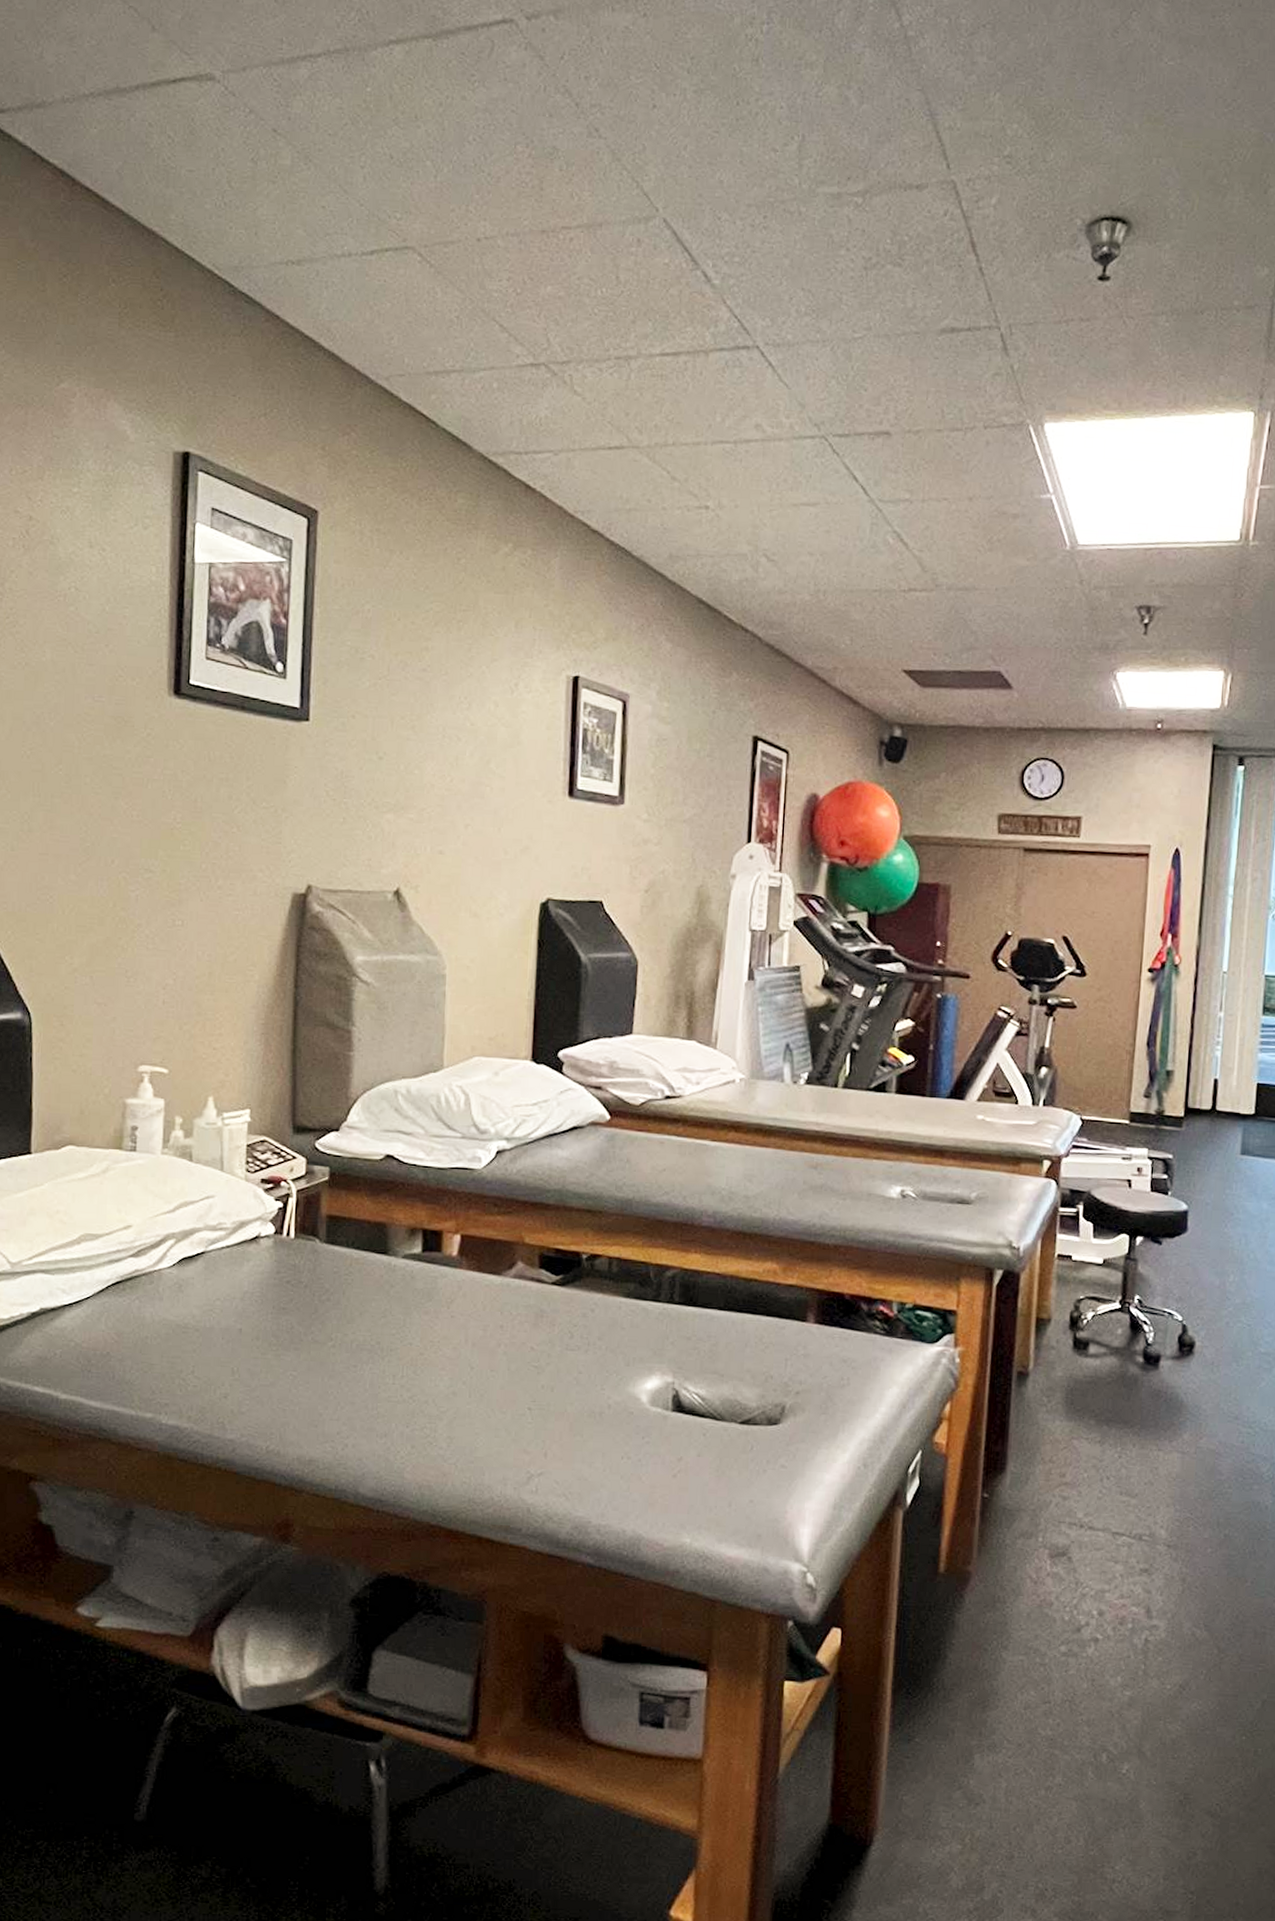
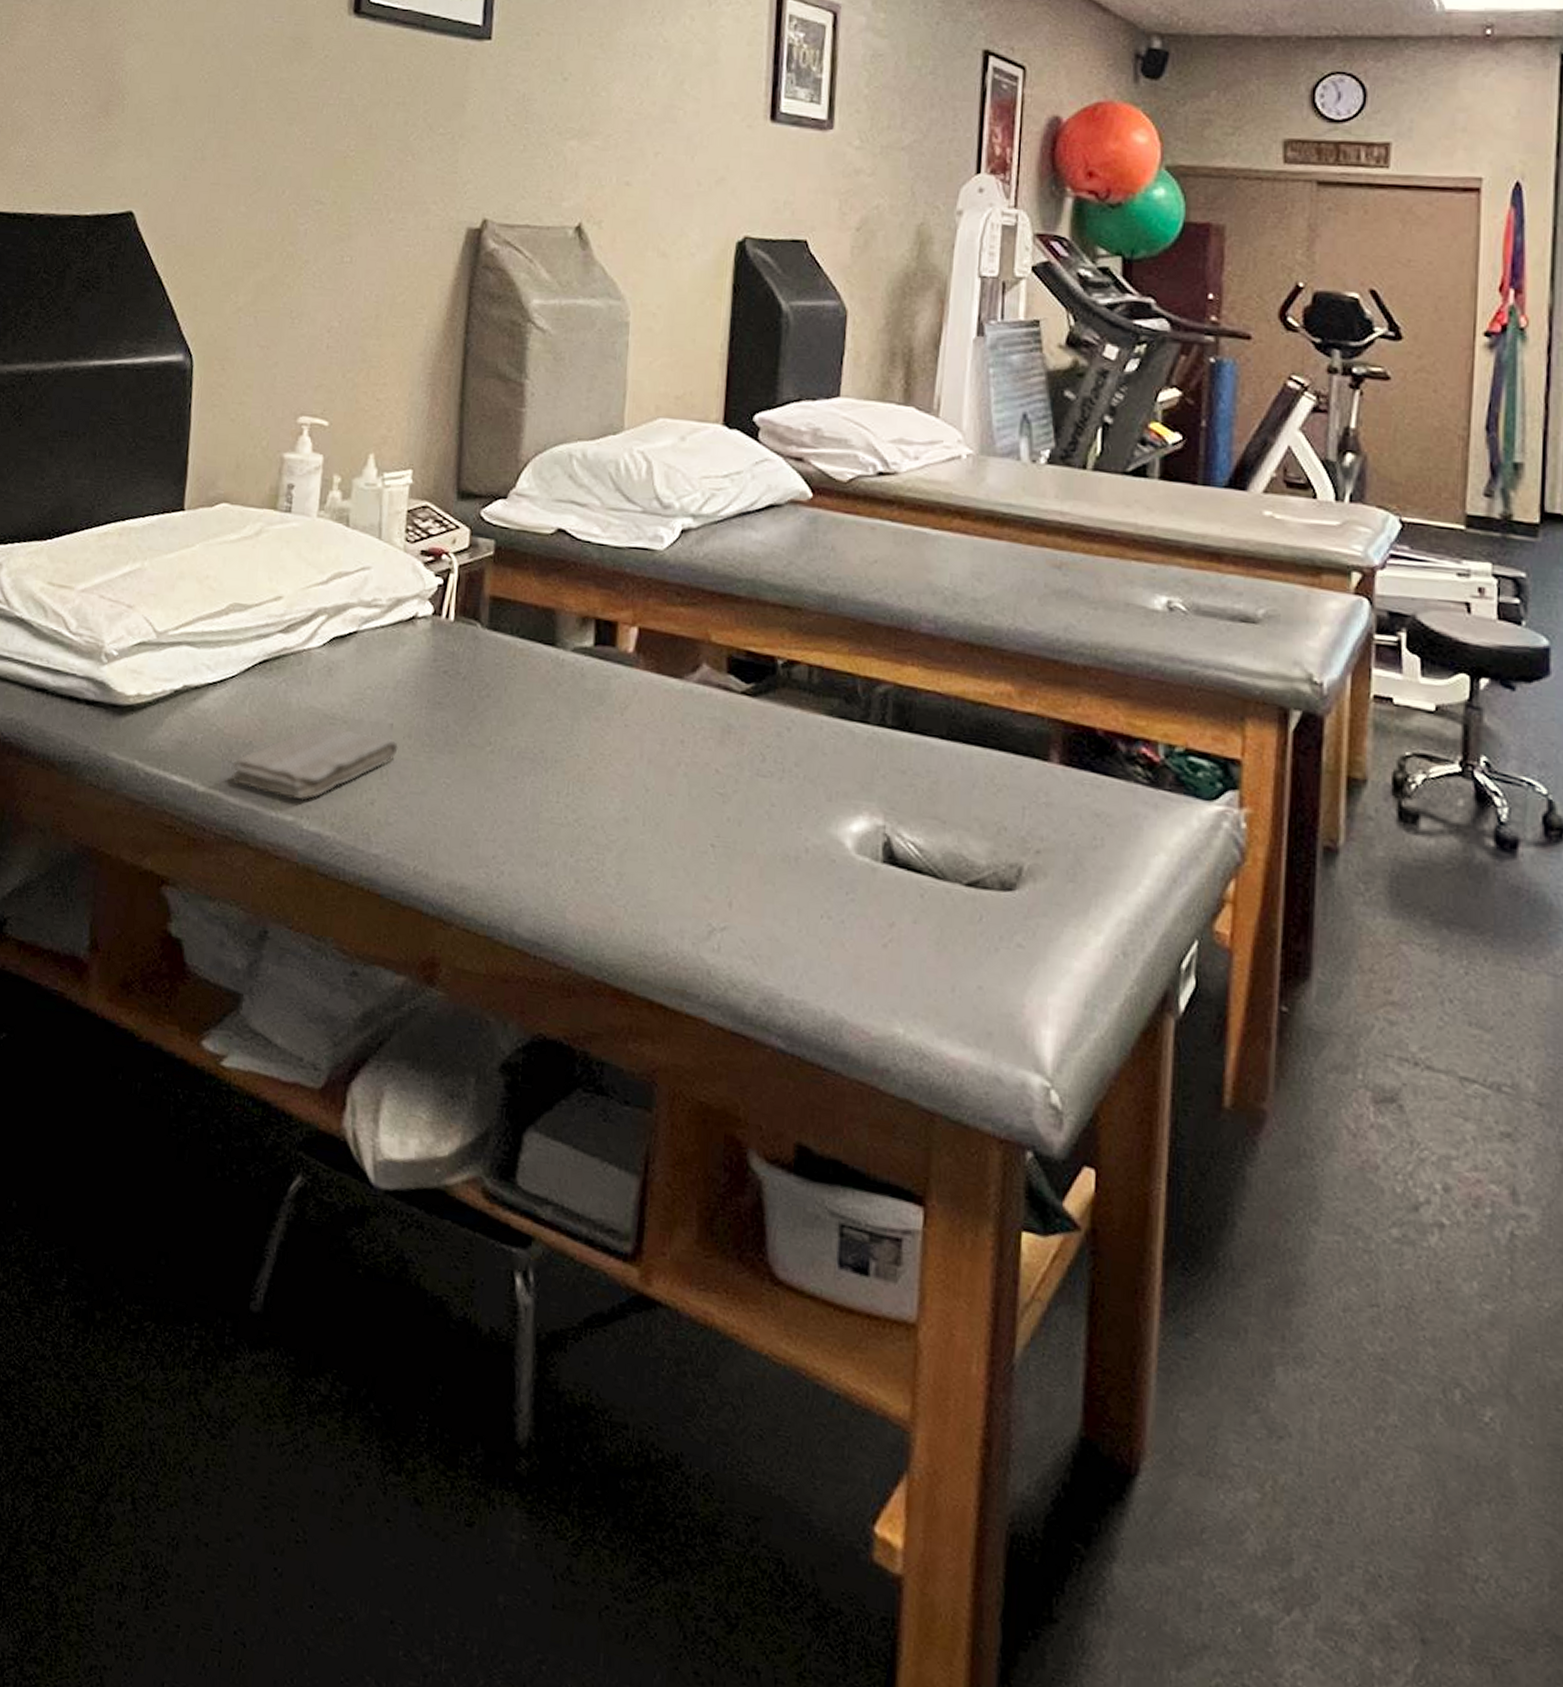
washcloth: none [92,1333,247,1399] -> present [231,724,398,801]

